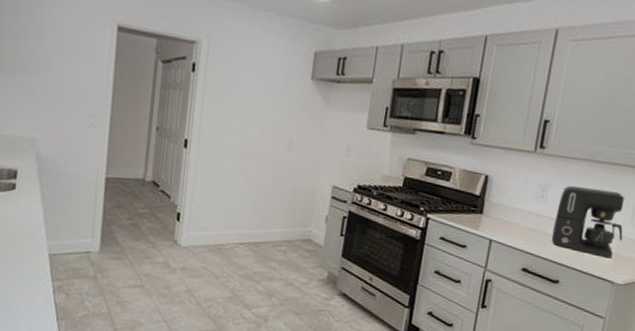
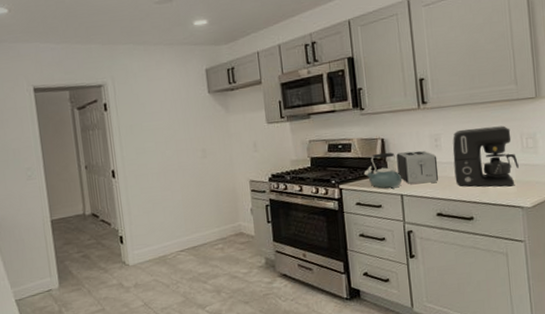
kettle: none [456,189,497,231] -> present [363,152,403,190]
toaster: none [493,195,539,236] -> present [396,150,438,185]

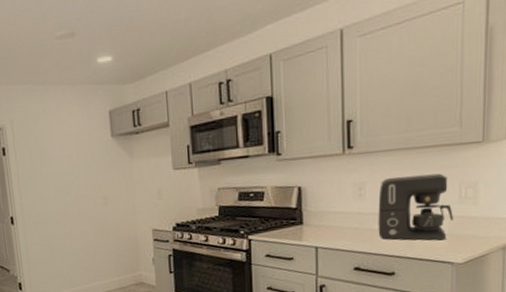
kettle: present [363,152,403,190] -> none [276,201,319,241]
toaster: present [396,150,438,185] -> none [314,200,360,237]

